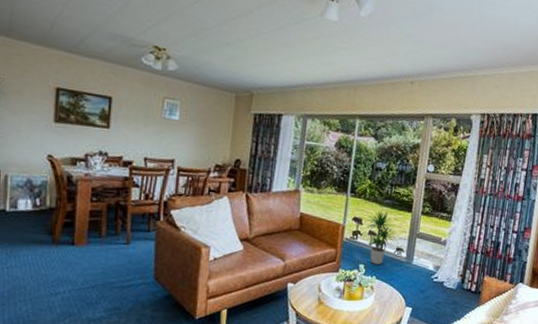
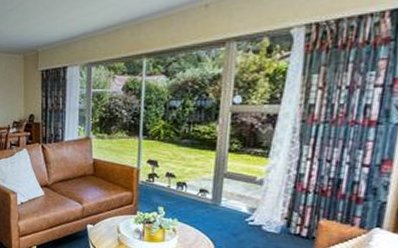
potted plant: present [366,209,396,265] -> none [163,150,199,207]

